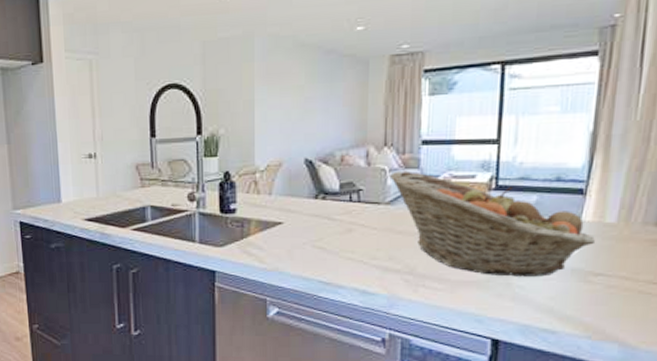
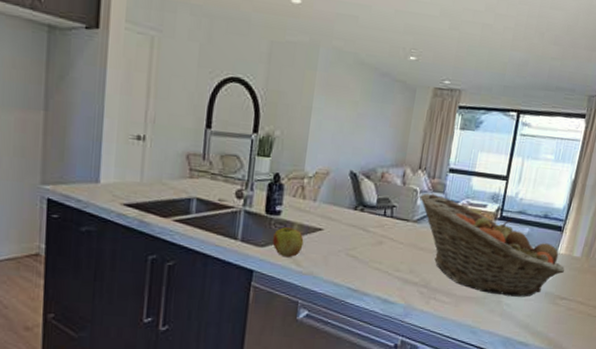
apple: none [232,225,264,254] -> present [273,227,304,257]

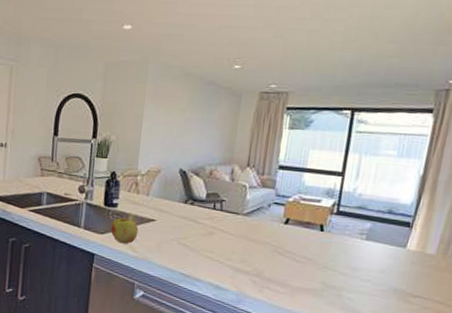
fruit basket: present [419,193,565,297] -> none [248,188,417,293]

